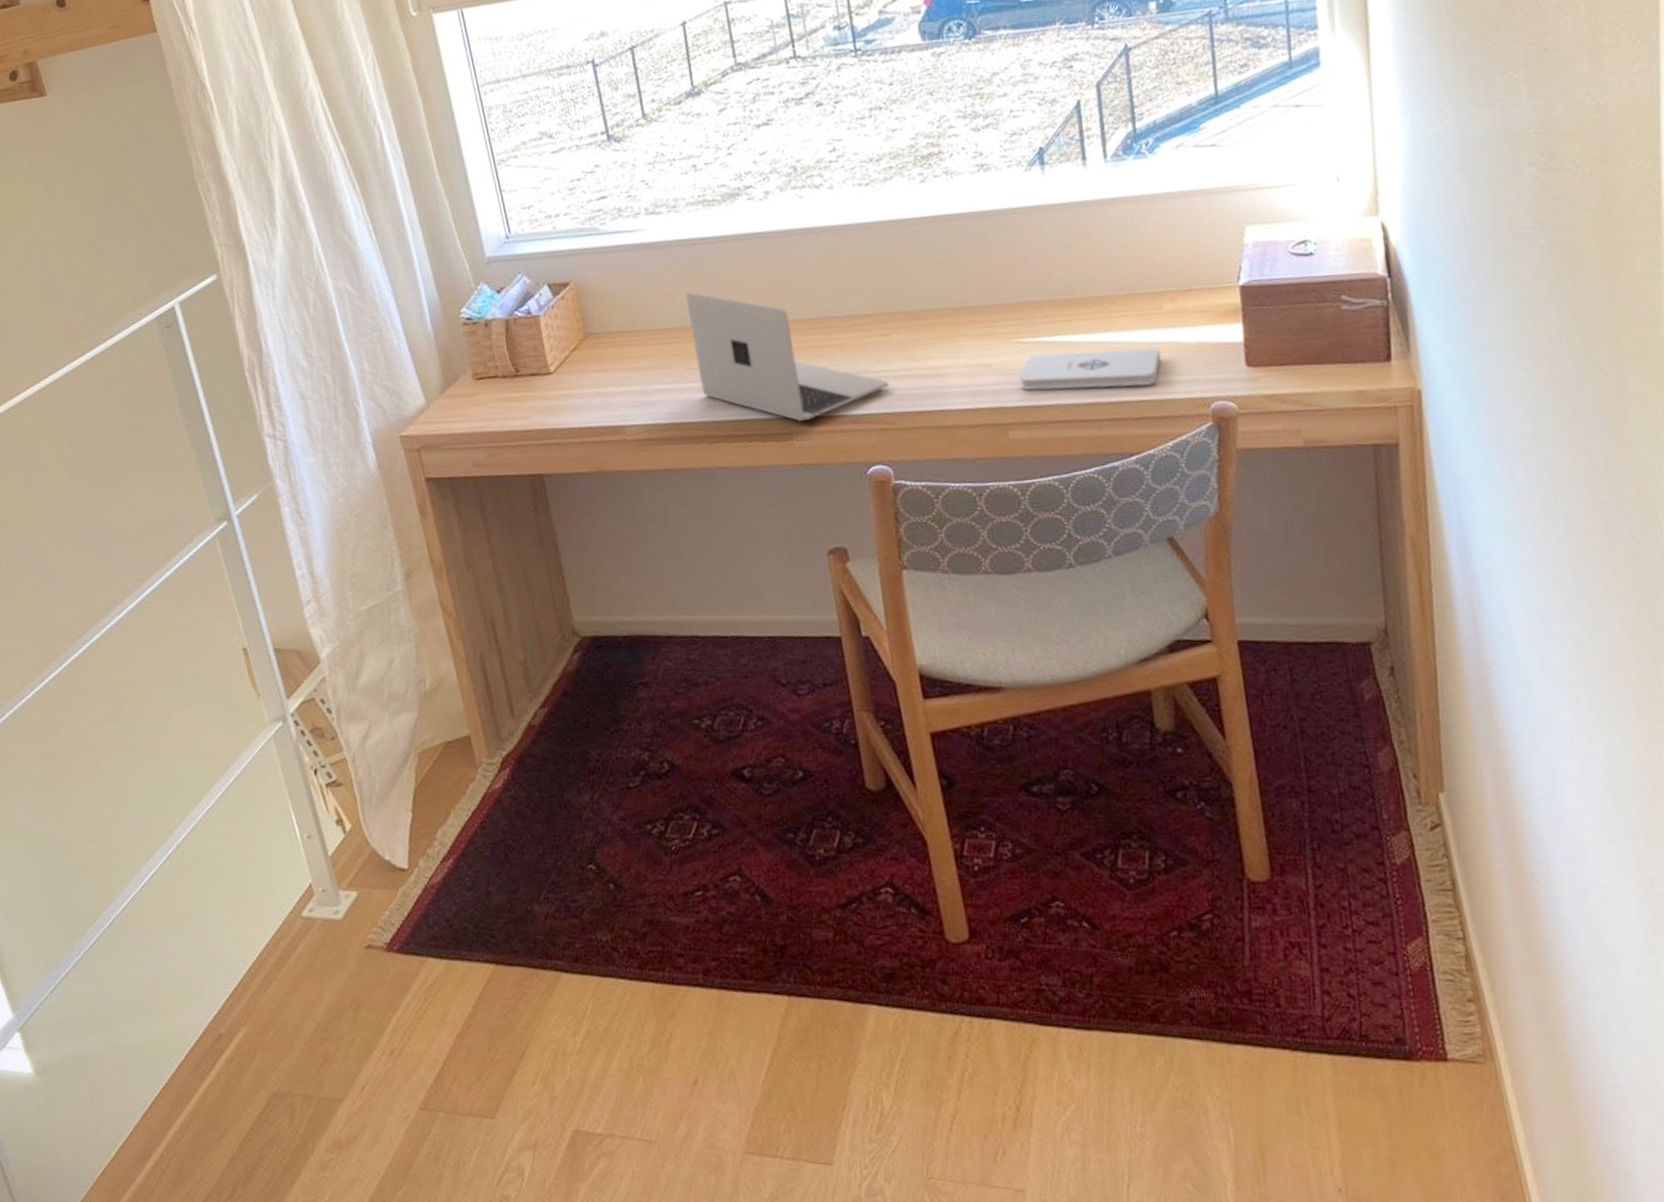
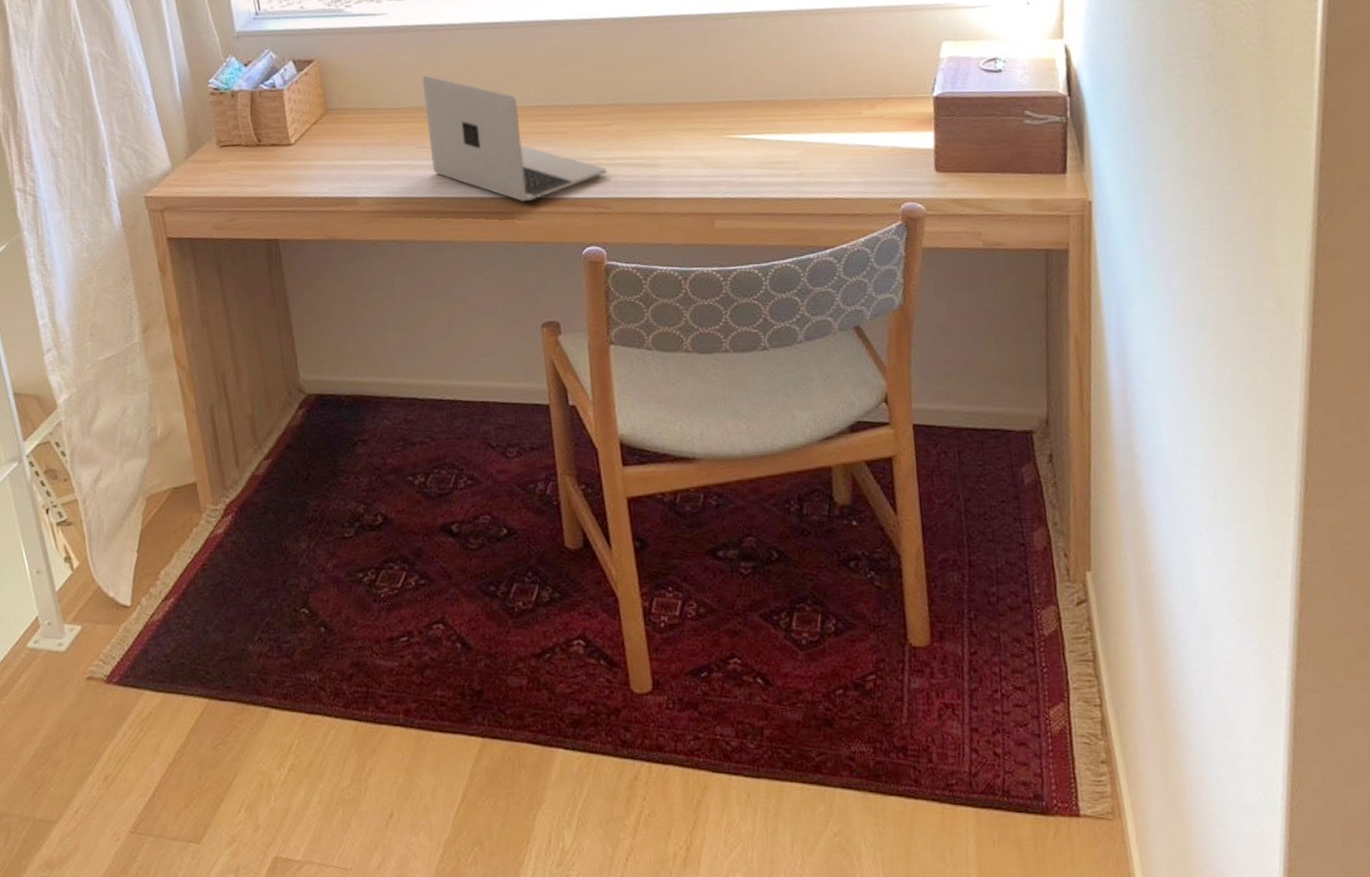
notepad: present [1020,347,1162,390] -> none [728,149,859,185]

